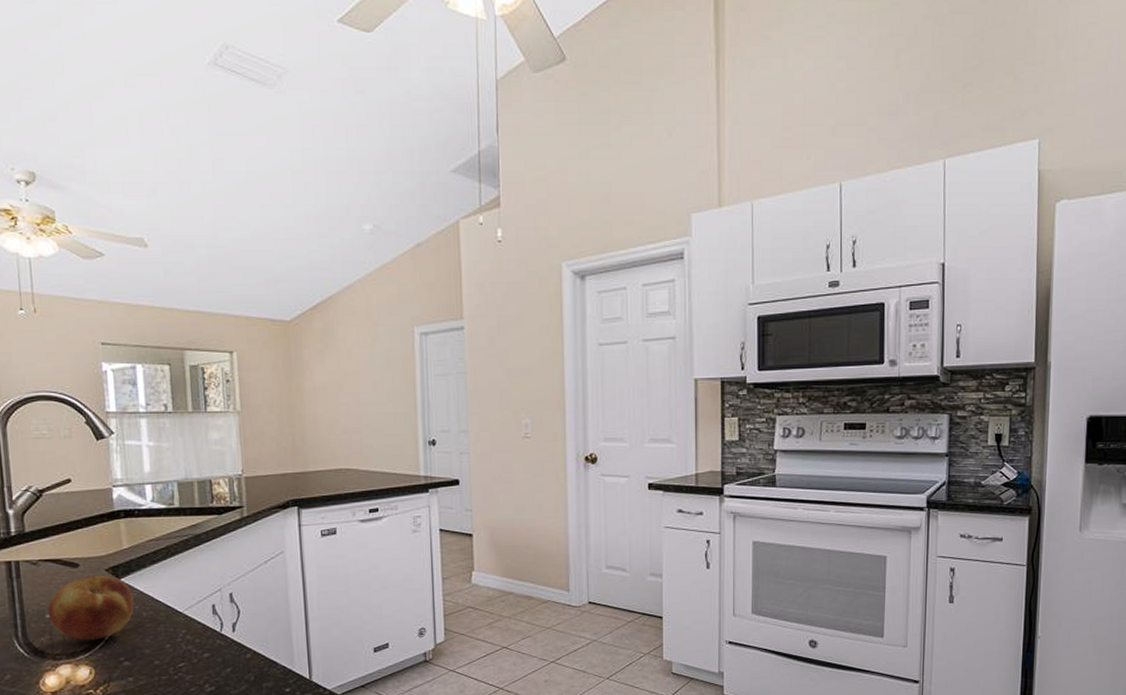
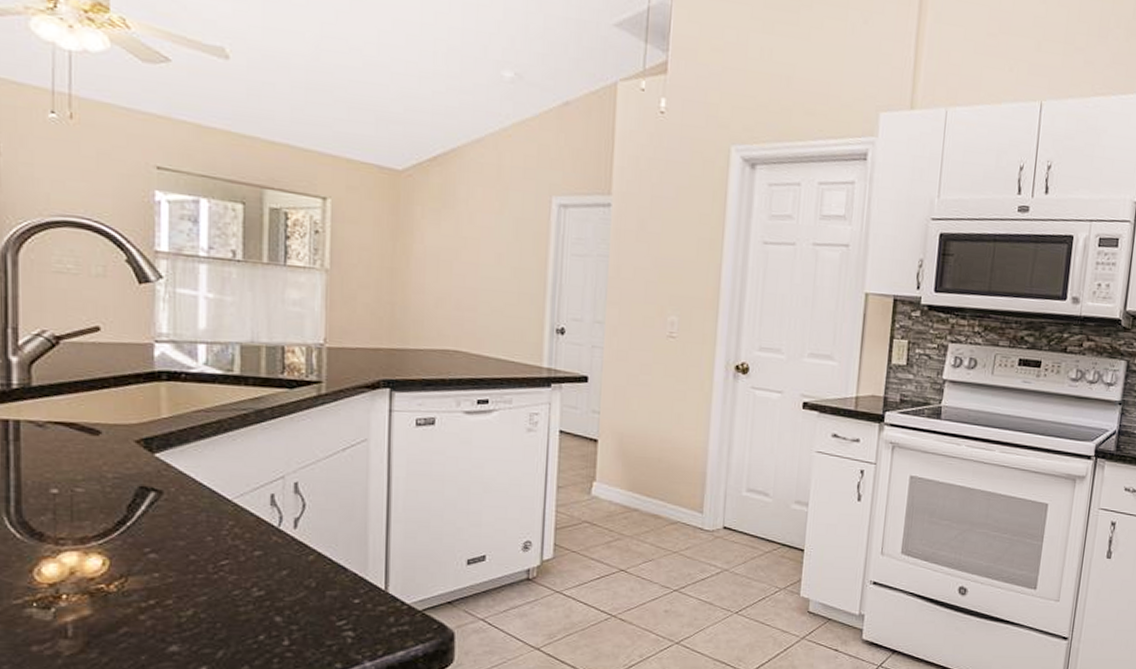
fruit: present [48,575,134,641] -> none [53,446,169,525]

